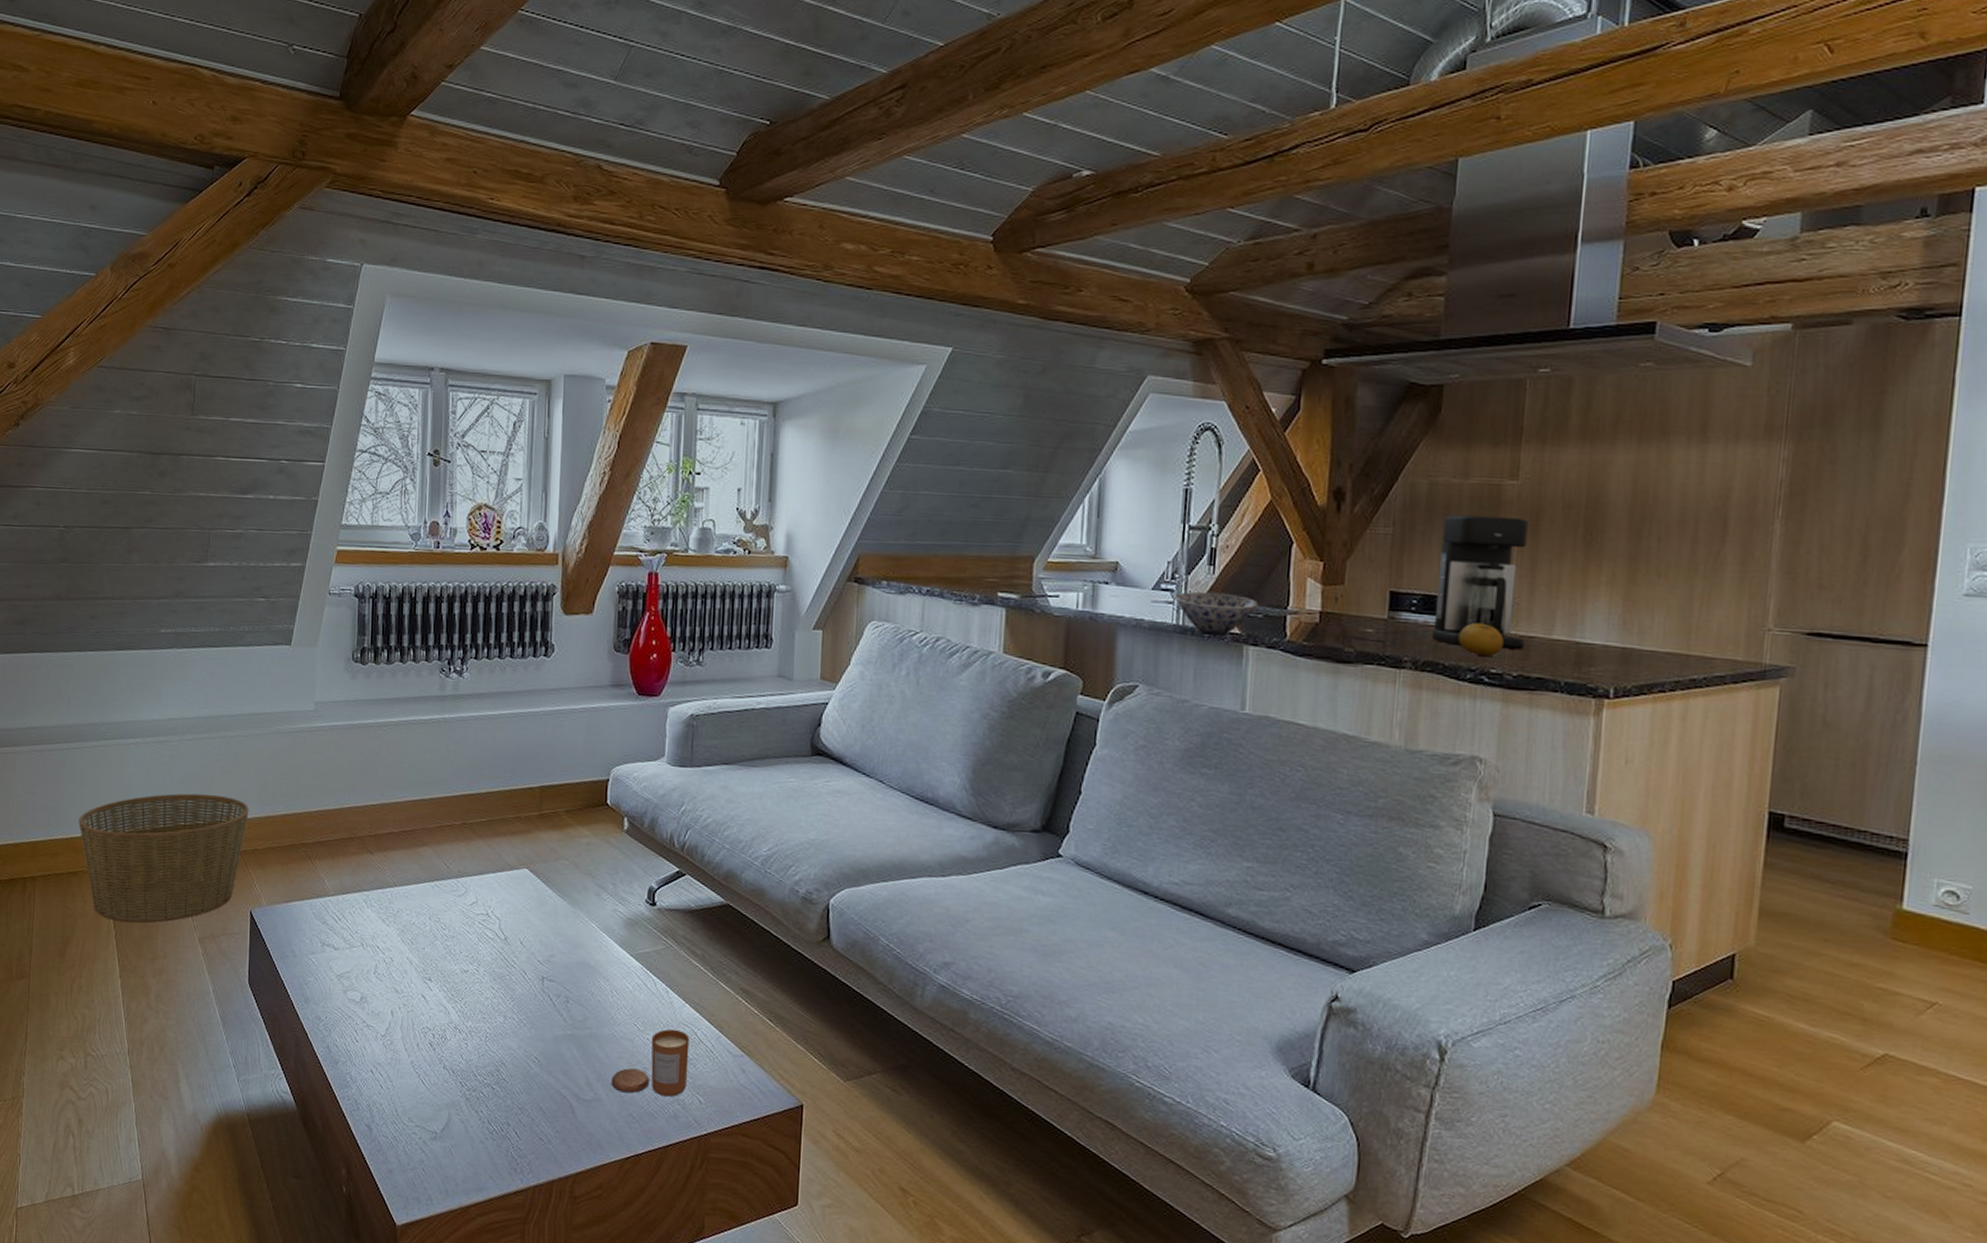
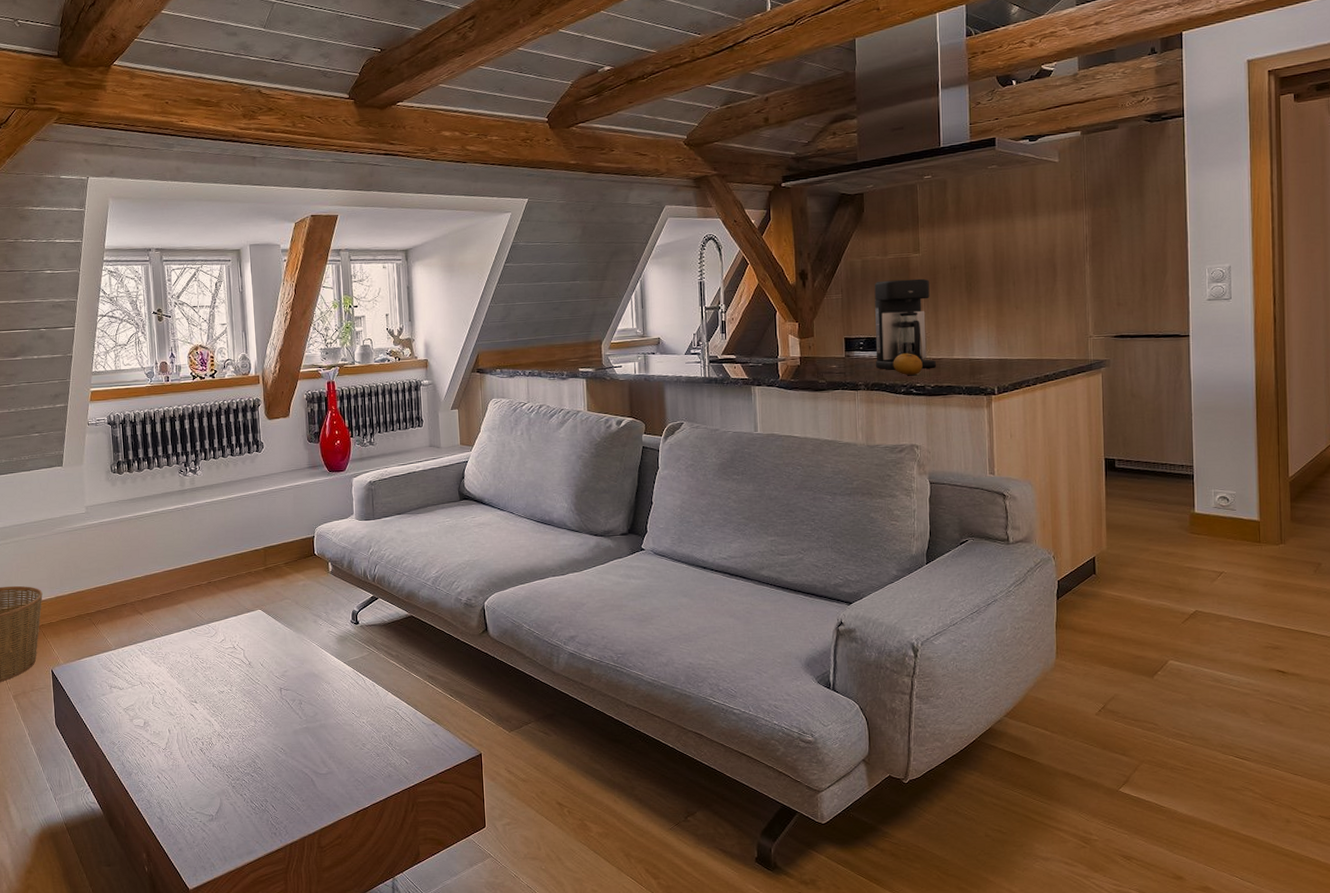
candle: present [611,1029,690,1097] -> none [339,712,396,764]
bowl: present [1175,591,1258,637] -> none [701,351,758,383]

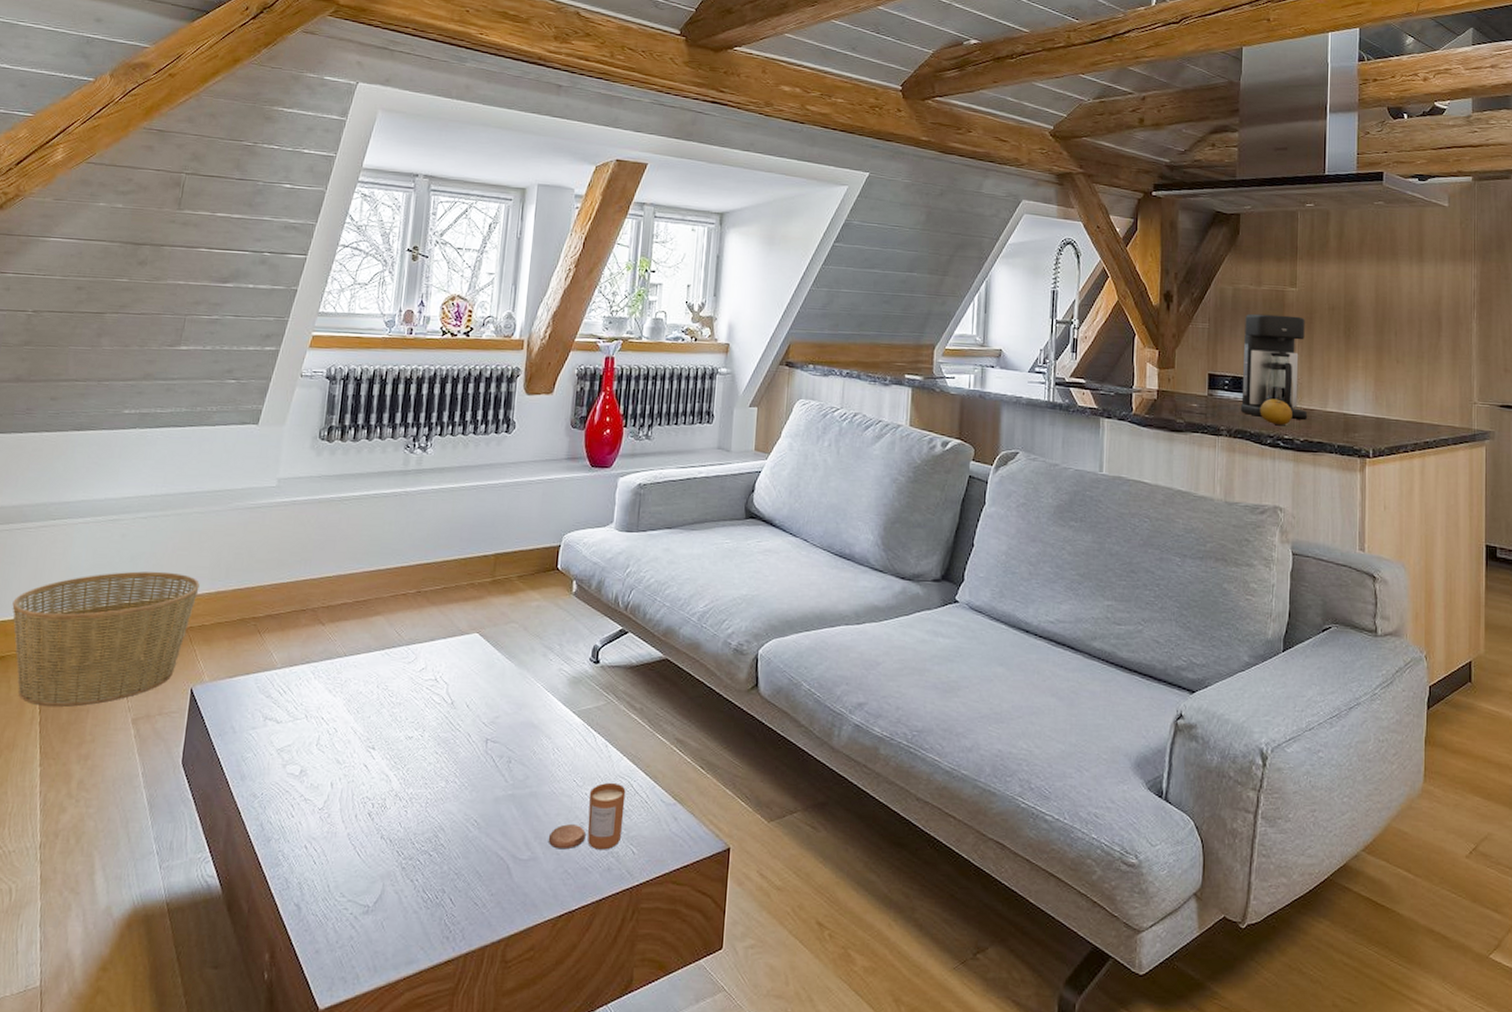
candle: none [339,712,396,764] -> present [548,782,626,850]

